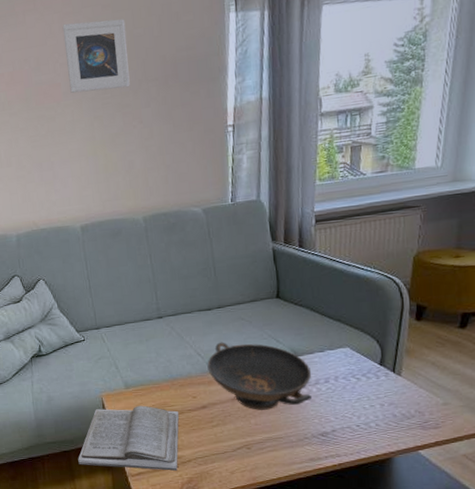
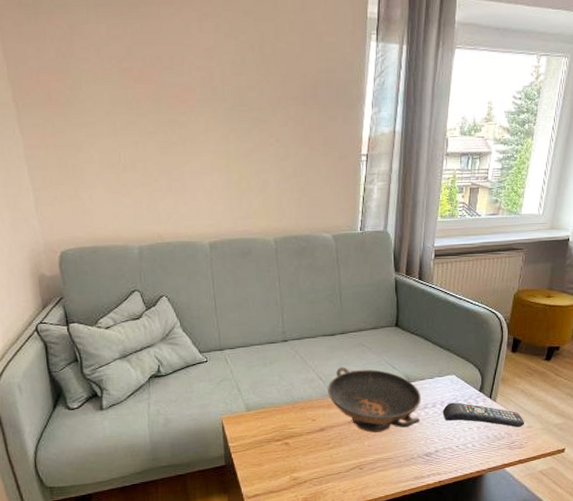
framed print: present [62,19,130,94] -> none [200,24,269,103]
book: present [78,405,179,471] -> none [194,428,298,492]
remote control: none [337,377,440,405] -> present [442,402,525,427]

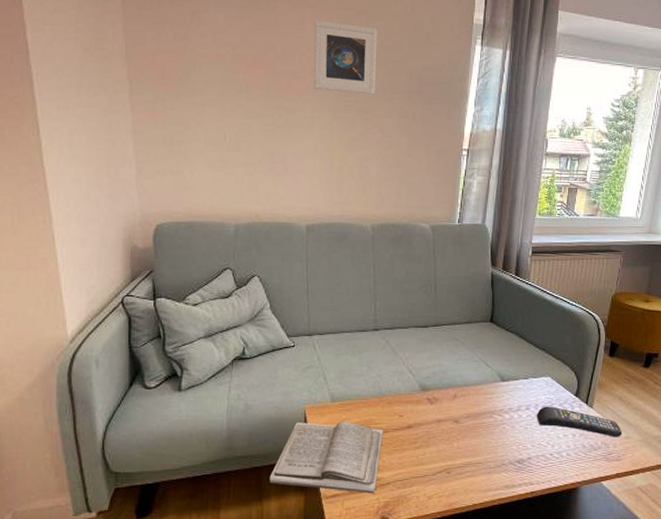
book: none [194,428,298,492] -> present [269,421,384,493]
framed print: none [200,24,269,103] -> present [314,19,377,95]
decorative bowl: present [328,367,422,433] -> none [417,361,515,434]

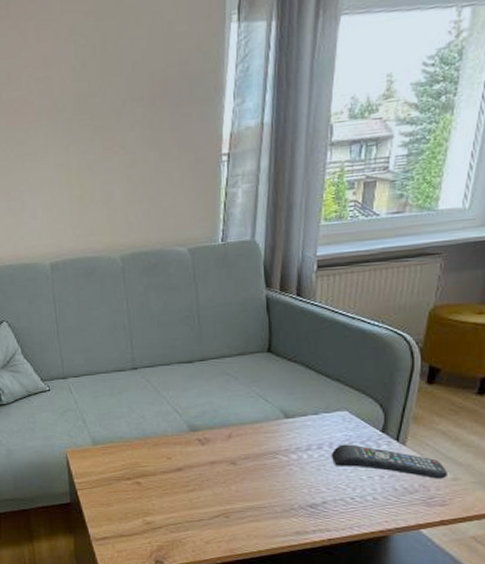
book: present [269,421,384,493] -> none [37,464,151,537]
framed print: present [314,19,377,95] -> none [38,28,112,114]

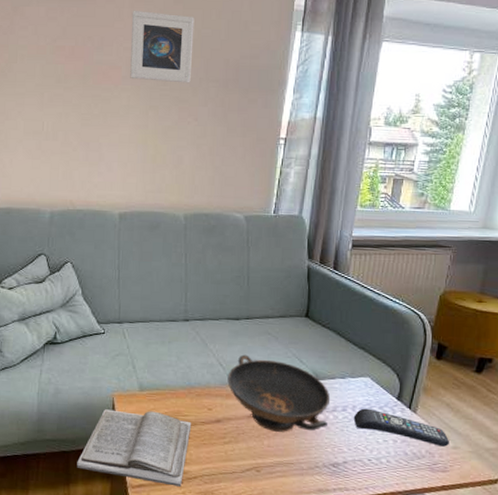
book: none [37,464,151,537] -> present [77,409,192,487]
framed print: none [38,28,112,114] -> present [130,10,195,83]
decorative bowl: none [185,398,303,476] -> present [227,354,331,432]

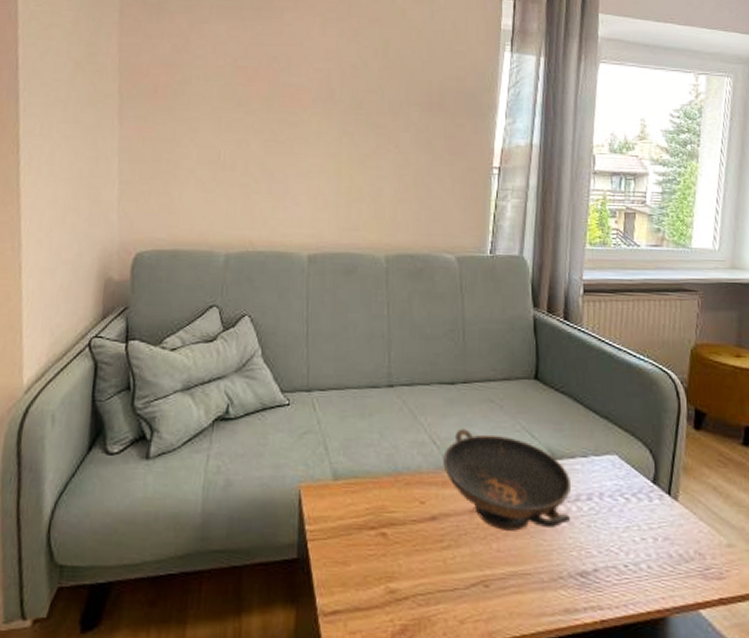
book: present [77,409,192,487] -> none [251,506,400,612]
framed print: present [130,10,195,83] -> none [321,28,393,107]
remote control: present [353,408,450,447] -> none [601,496,723,545]

